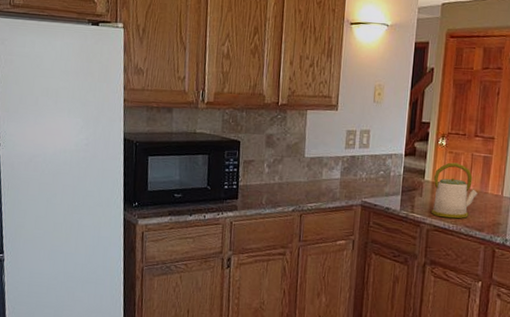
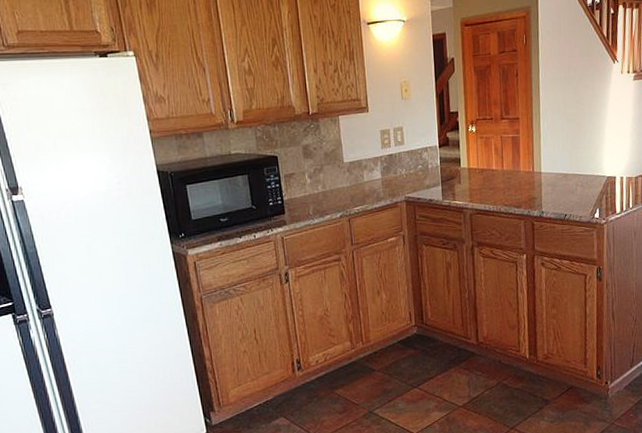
kettle: present [430,162,478,219] -> none [468,147,511,201]

